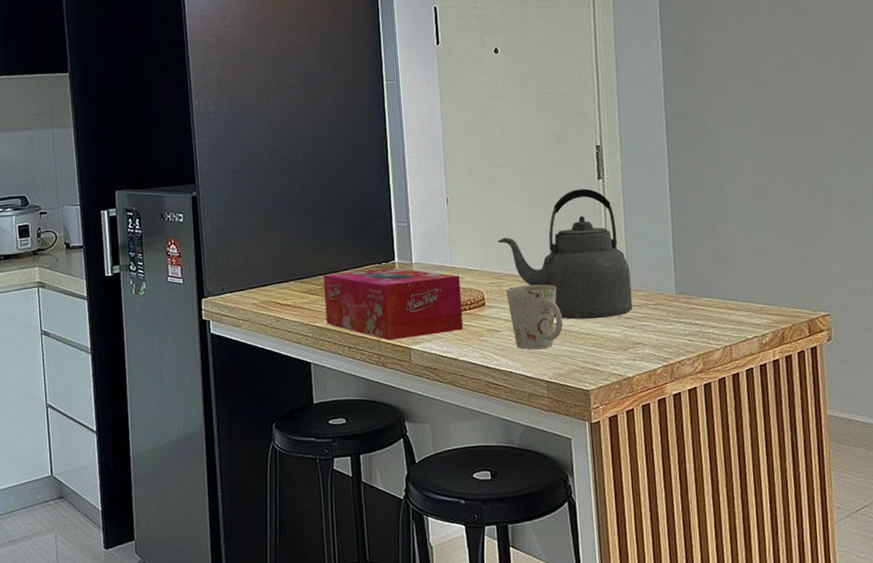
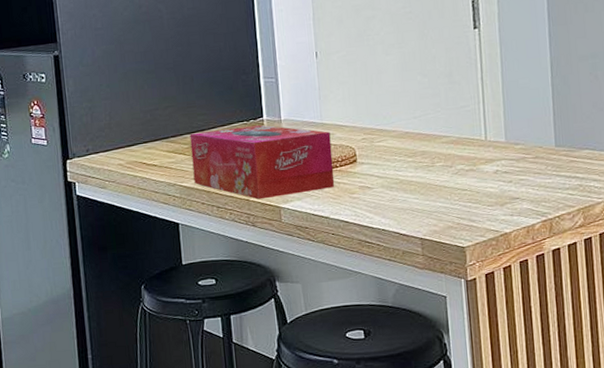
kettle: present [498,188,633,320] -> none [370,39,511,175]
mug: present [506,284,563,350] -> none [378,139,438,206]

